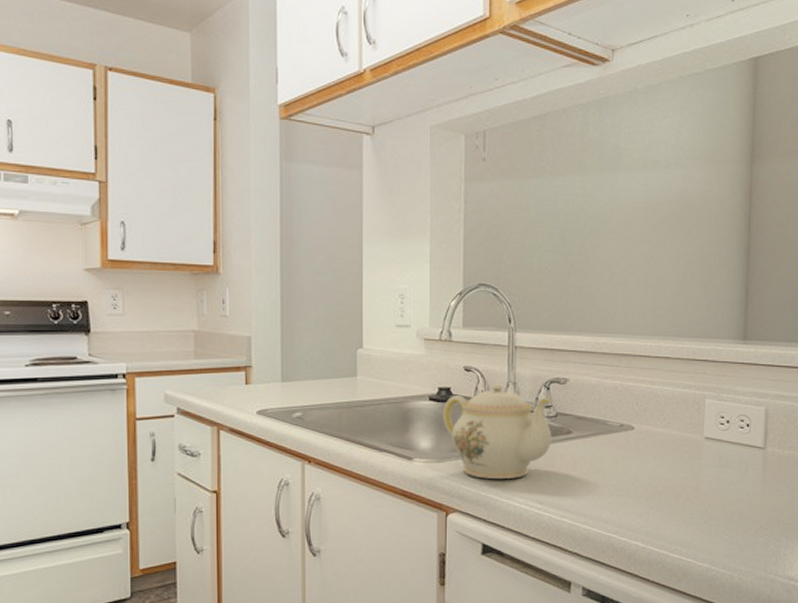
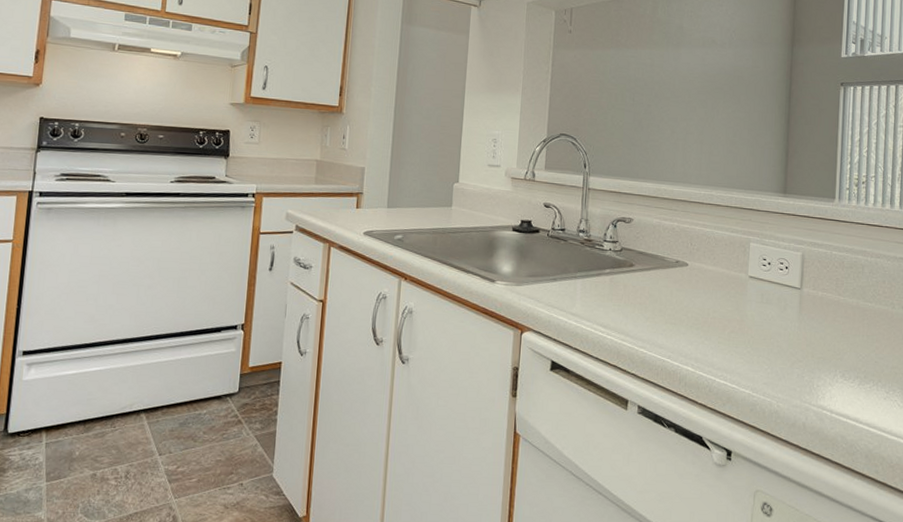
teapot: present [443,384,552,480] -> none [523,220,618,304]

